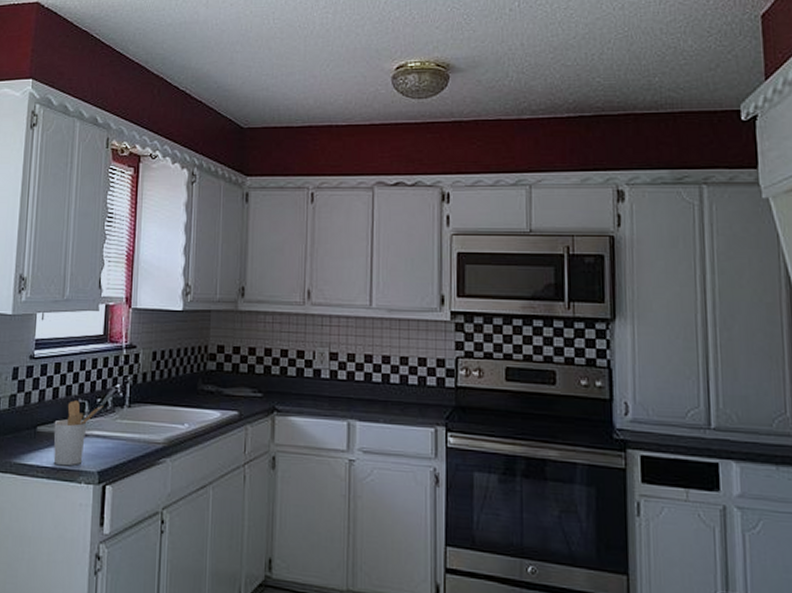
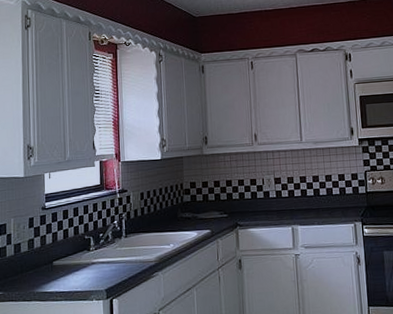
utensil holder: present [53,400,103,466] -> none [67,237,105,289]

